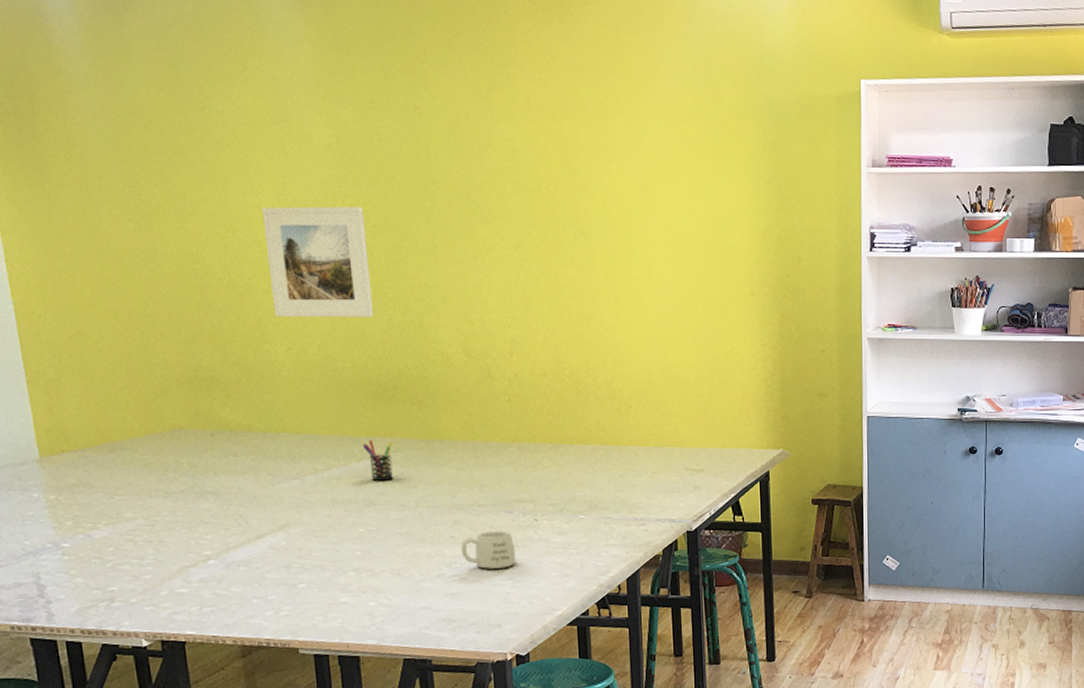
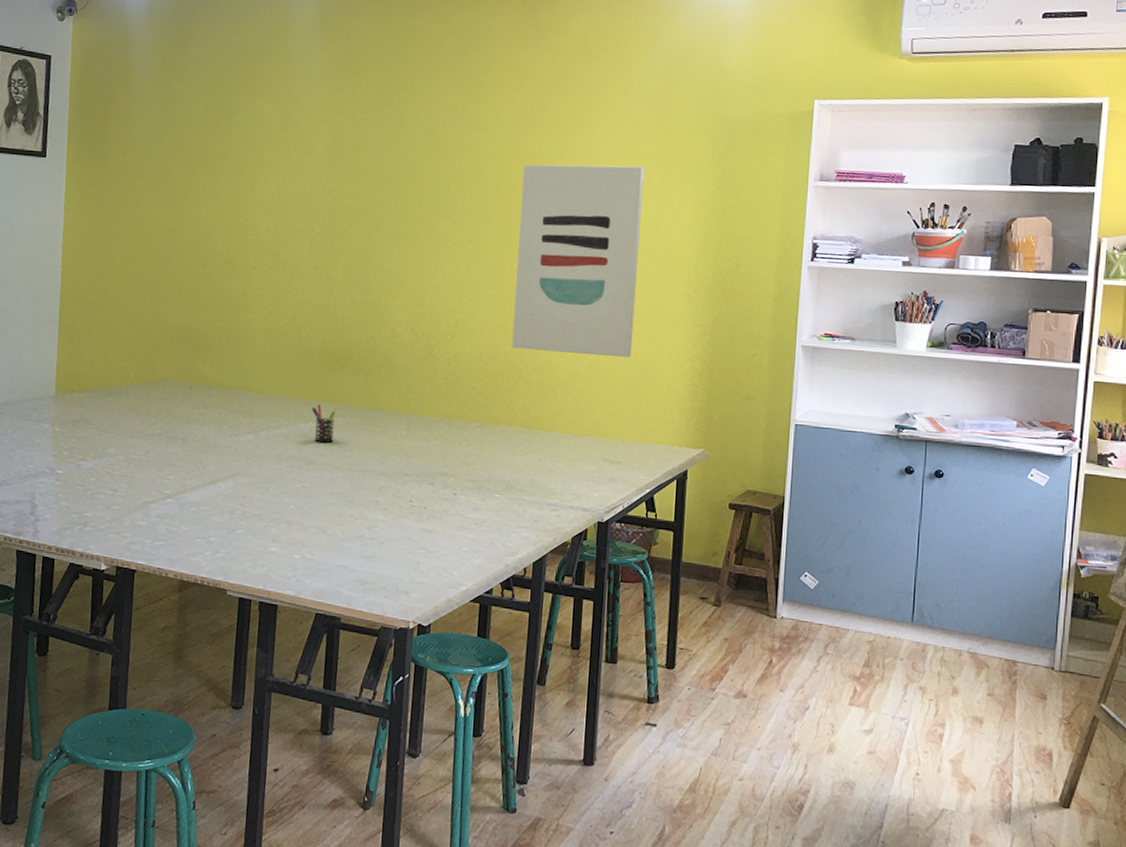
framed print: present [262,206,374,317] -> none [258,197,345,295]
mug: present [460,530,517,569] -> none [382,499,432,538]
wall art: none [564,156,702,363] -> present [512,164,645,358]

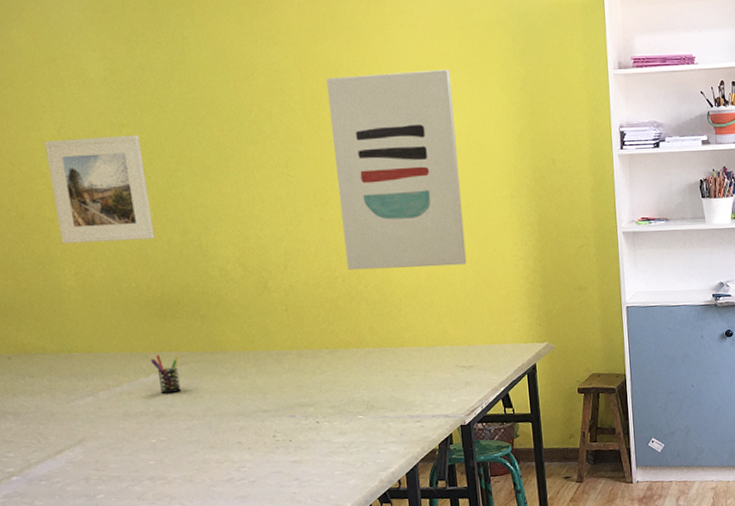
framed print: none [258,197,345,295] -> present [44,135,155,244]

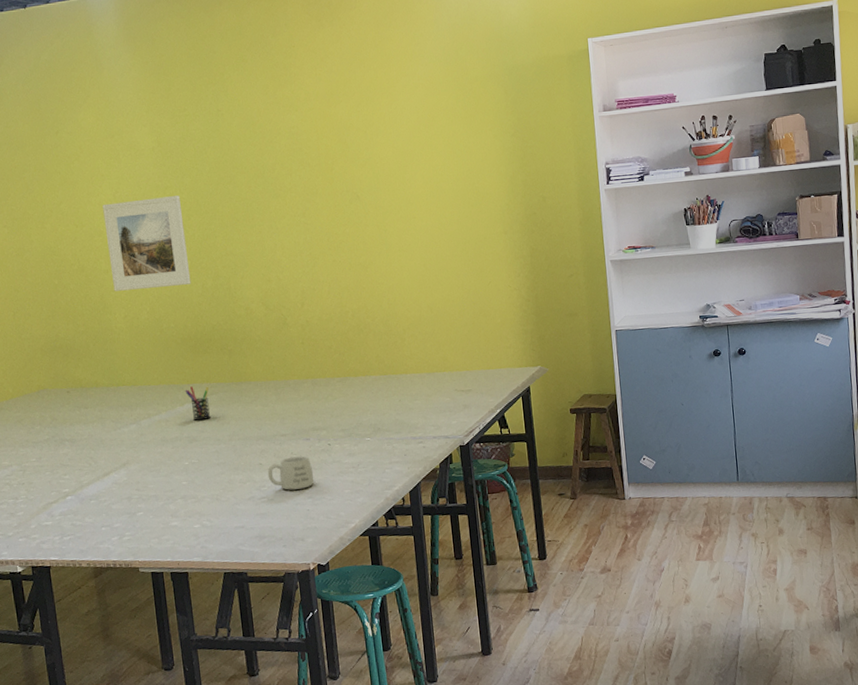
mug: none [247,434,301,472] -> present [267,456,315,490]
wall art: present [326,69,467,271] -> none [339,122,465,306]

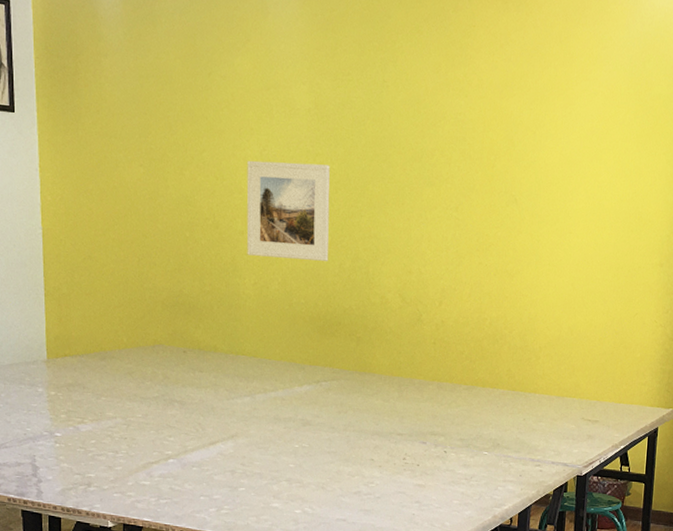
pen holder: present [185,386,210,421] -> none [305,368,330,405]
mug: present [267,456,315,490] -> none [377,457,425,492]

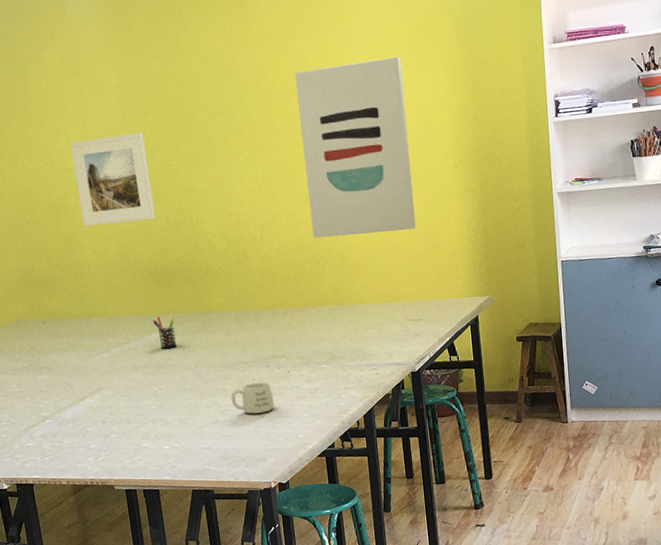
pen holder: none [305,368,330,405] -> present [152,317,176,349]
mug: none [377,457,425,492] -> present [231,382,275,414]
wall art: none [496,132,623,324] -> present [294,56,416,239]

